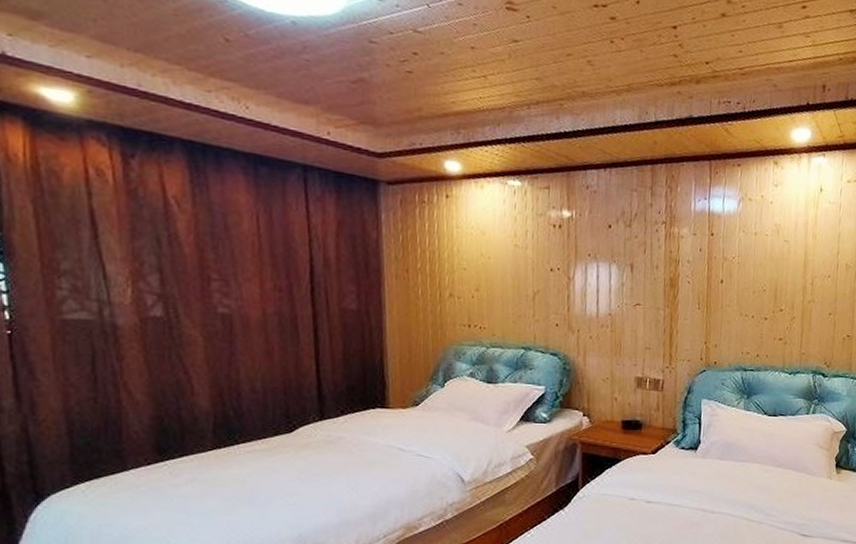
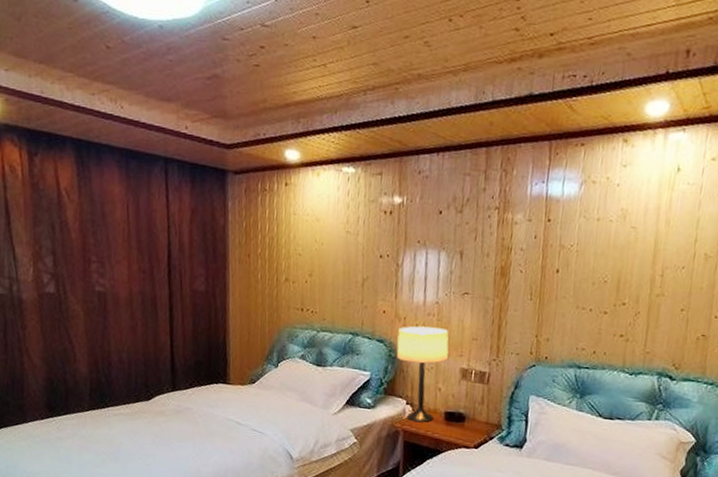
table lamp: none [571,337,624,433] -> present [396,326,449,423]

